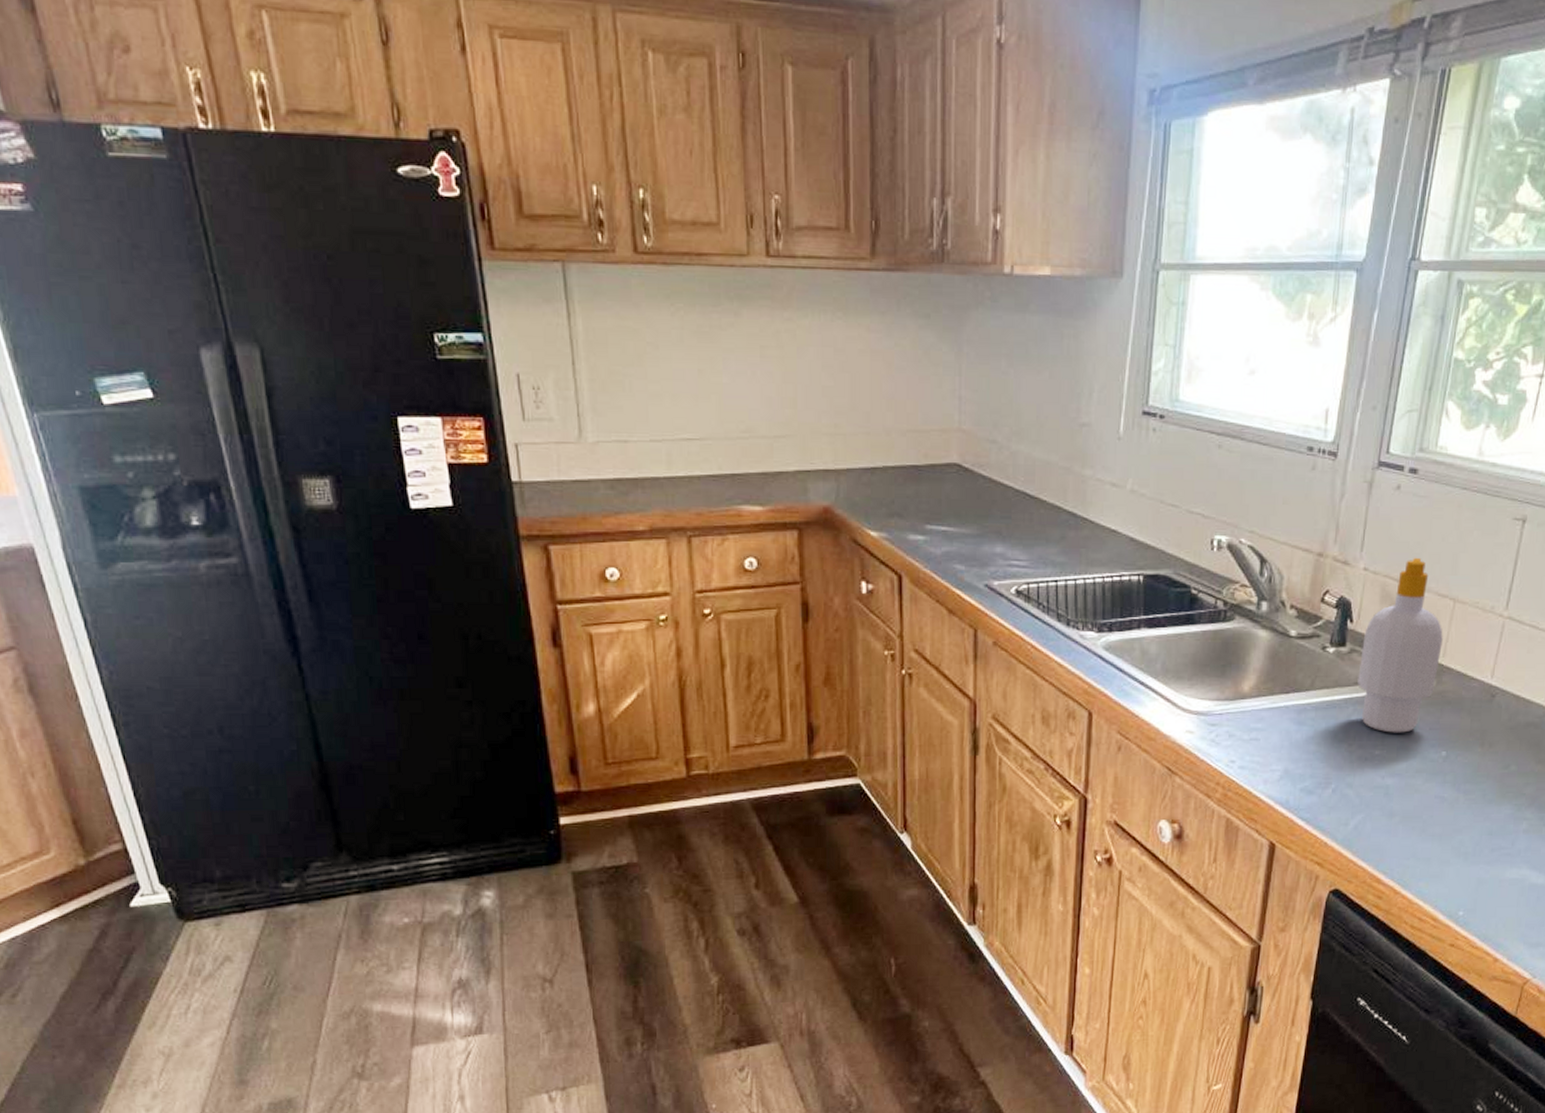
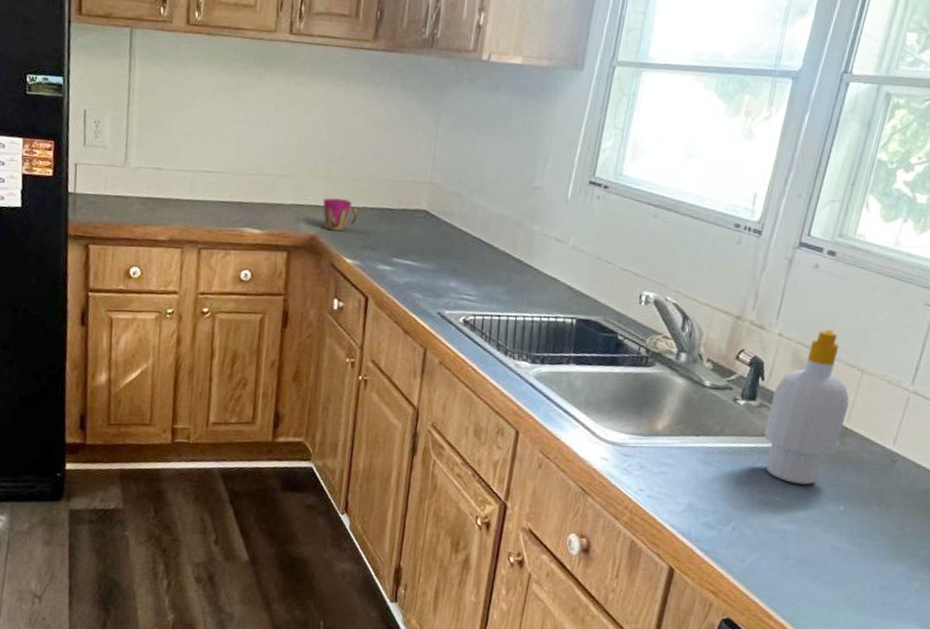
cup: none [833,459,878,499] -> present [322,197,359,231]

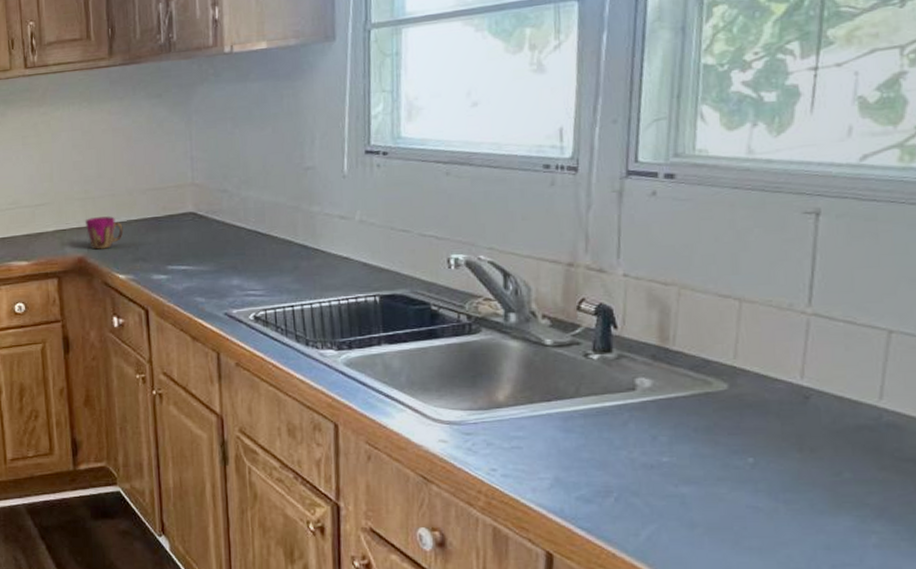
soap bottle: present [764,329,849,485] -> none [630,259,732,439]

